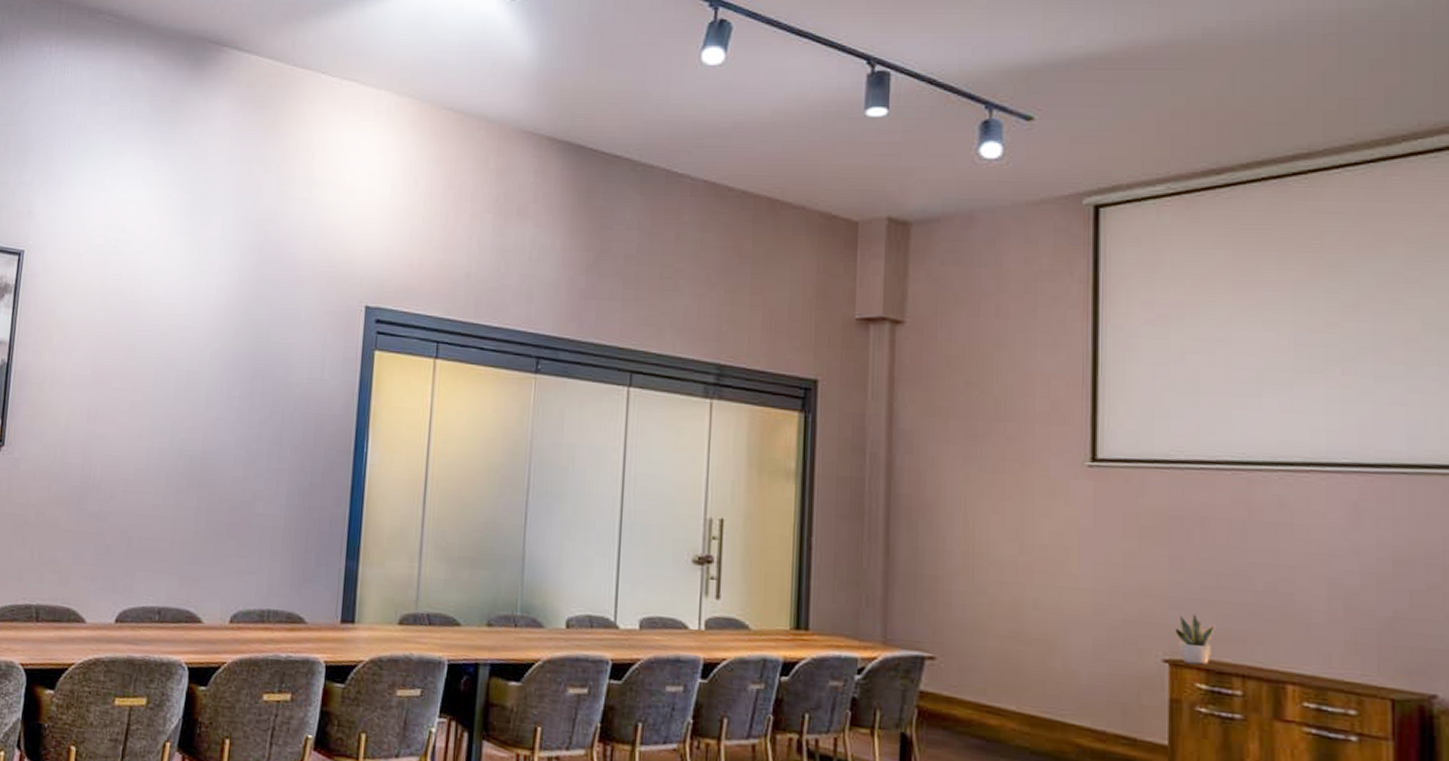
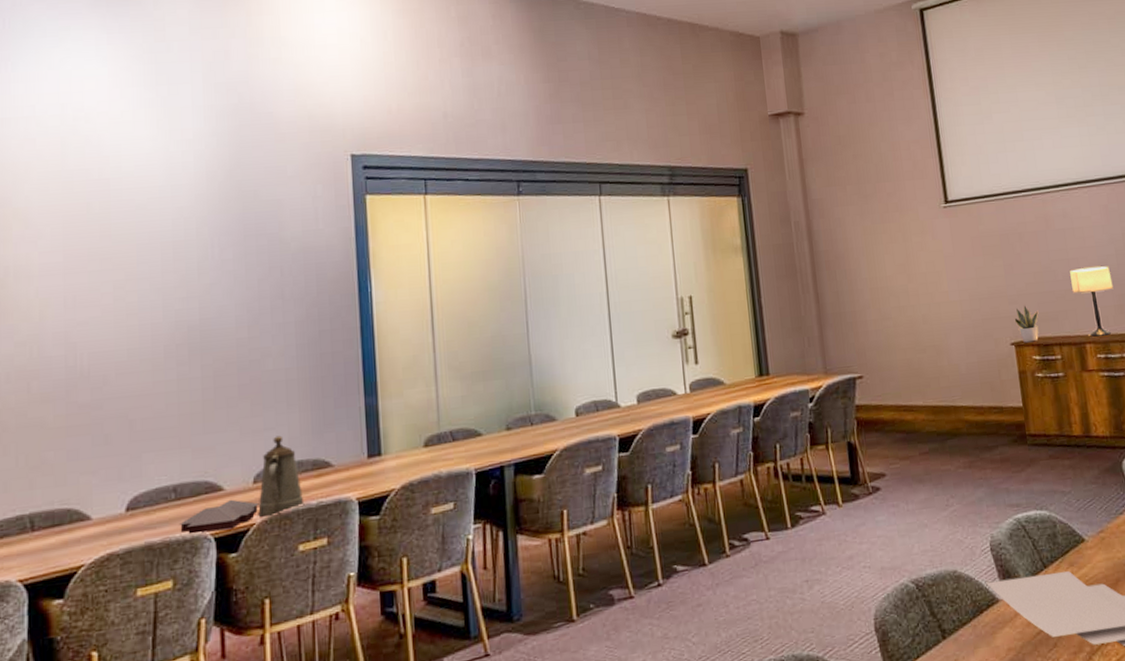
papers: none [158,633,232,663] -> present [178,499,259,534]
coffee pot: none [230,581,274,661] -> present [258,435,305,518]
table lamp: none [1277,580,1348,681] -> present [1070,266,1113,338]

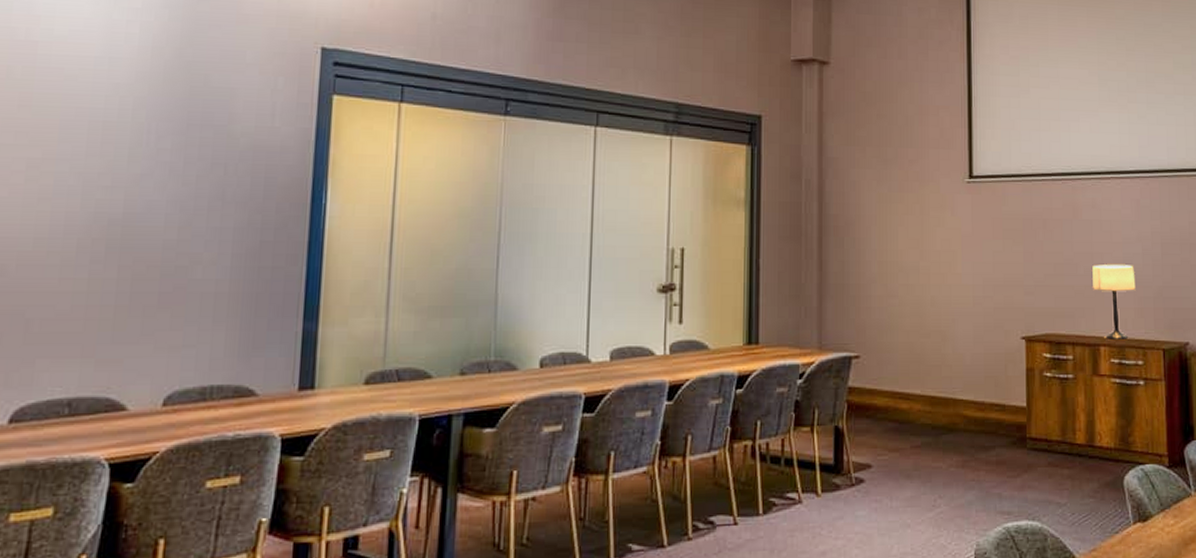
papers: present [178,499,259,534] -> none [68,421,166,457]
coffee pot: present [258,435,305,518] -> none [163,355,219,446]
potted plant: present [1014,305,1039,344] -> none [1028,297,1055,340]

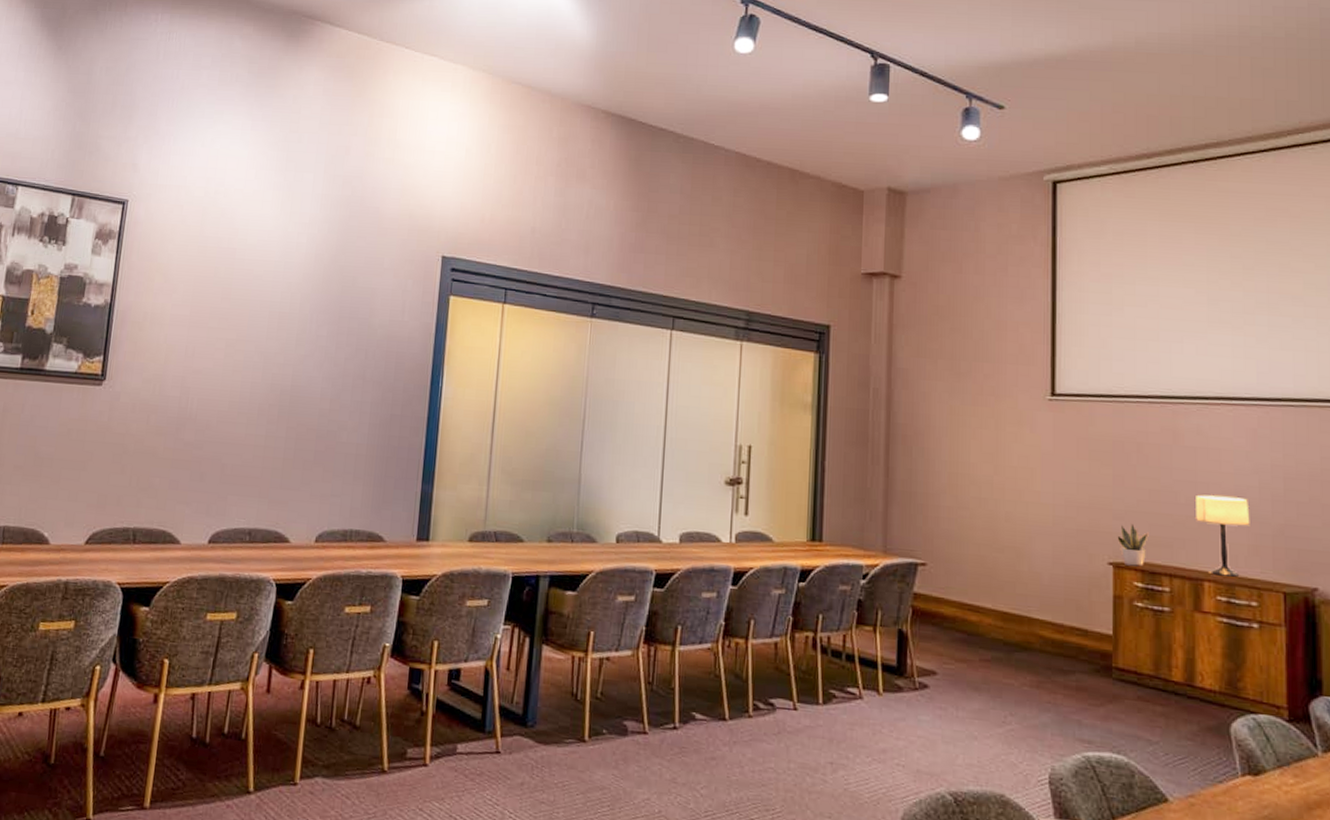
potted plant: none [1028,297,1055,340] -> present [1117,523,1149,568]

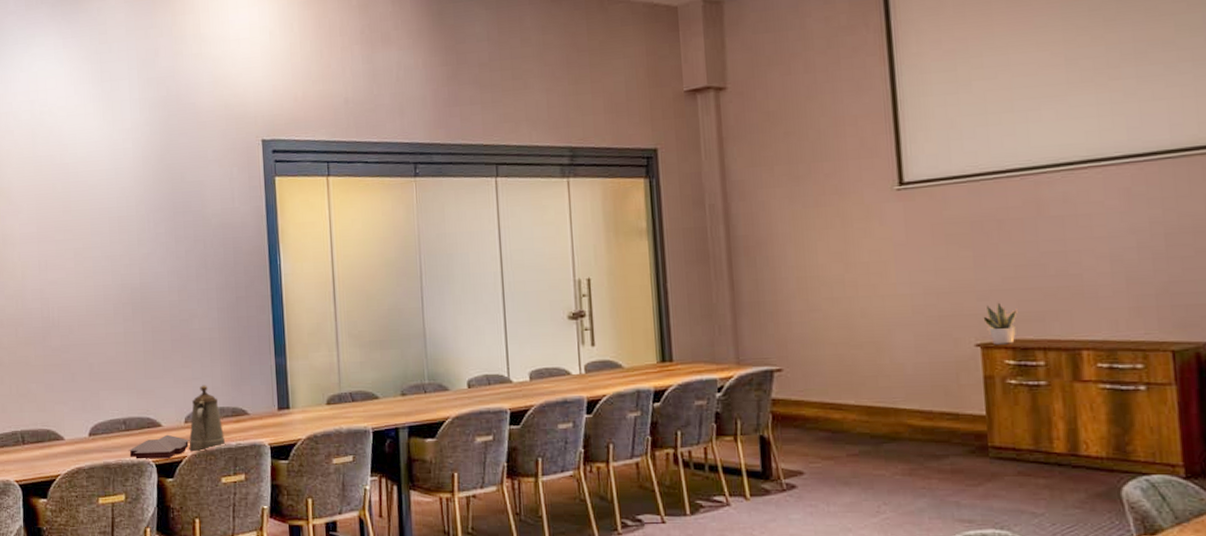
papers: none [248,552,317,579] -> present [128,434,190,459]
coffee pot: none [315,503,356,577] -> present [188,385,226,452]
table lamp: present [1196,495,1250,578] -> none [1067,261,1130,344]

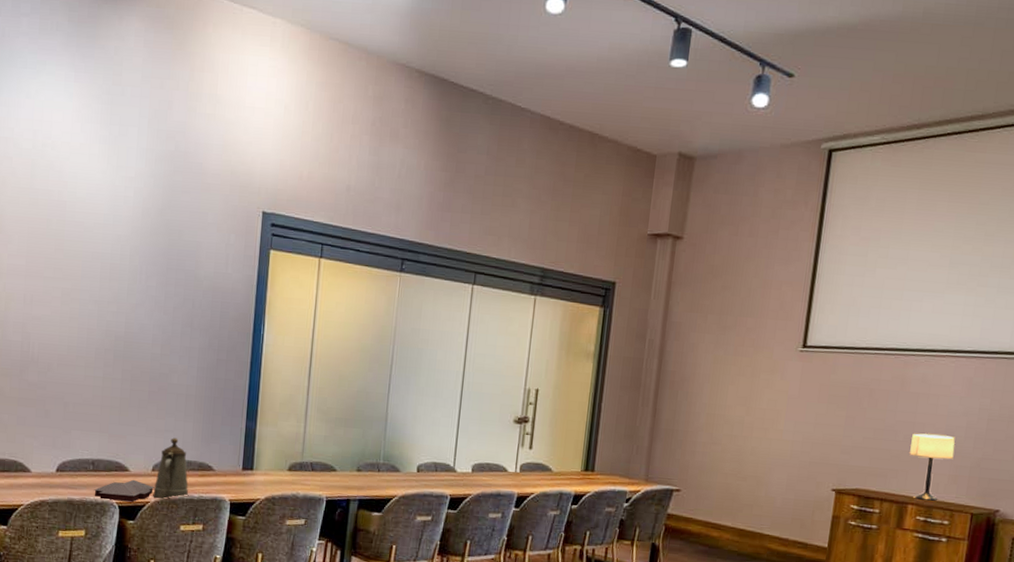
potted plant: present [983,302,1018,346] -> none [842,457,869,494]
table lamp: none [1067,261,1130,344] -> present [910,433,955,502]

